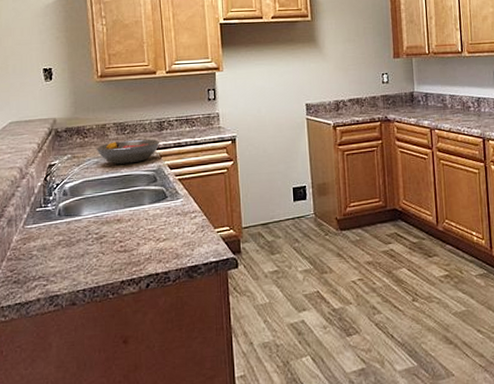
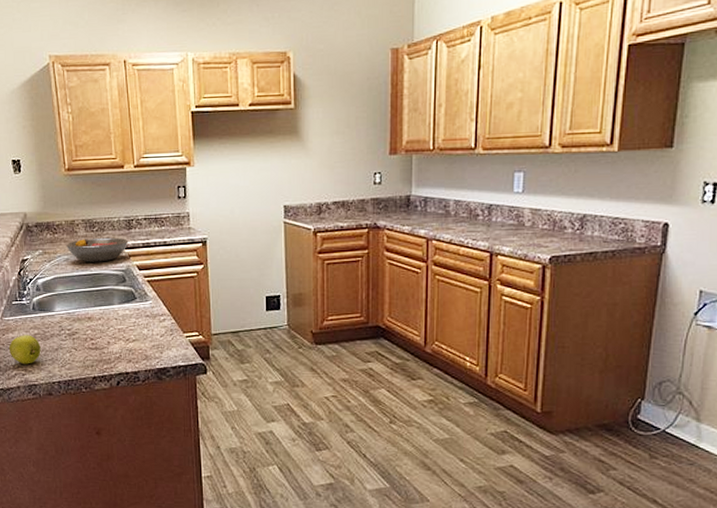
apple: none [29,242,65,274] -> present [8,335,41,364]

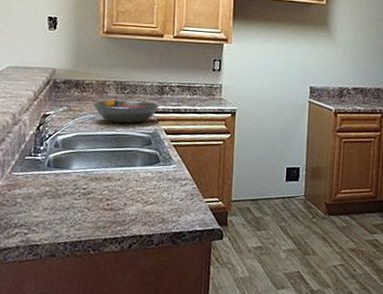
apple: present [8,335,41,364] -> none [13,191,51,223]

